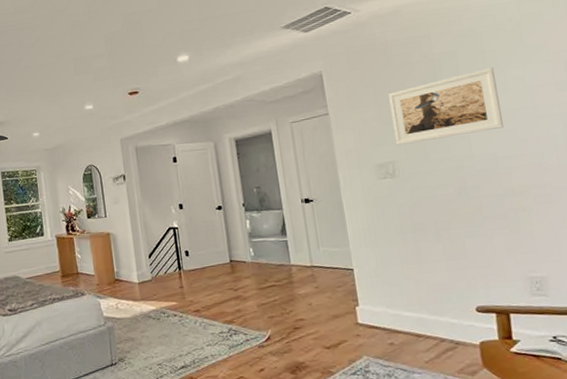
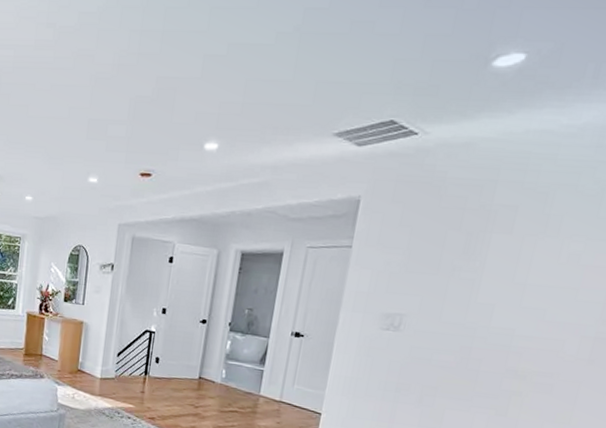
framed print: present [388,67,504,145] -> none [413,234,552,305]

